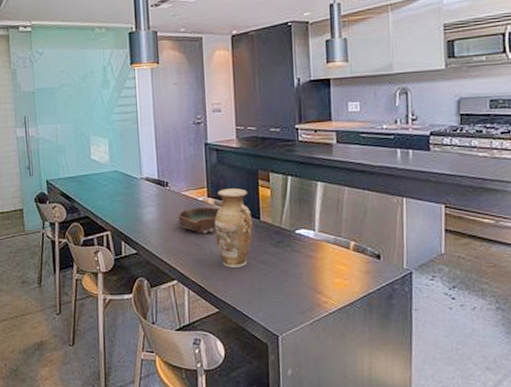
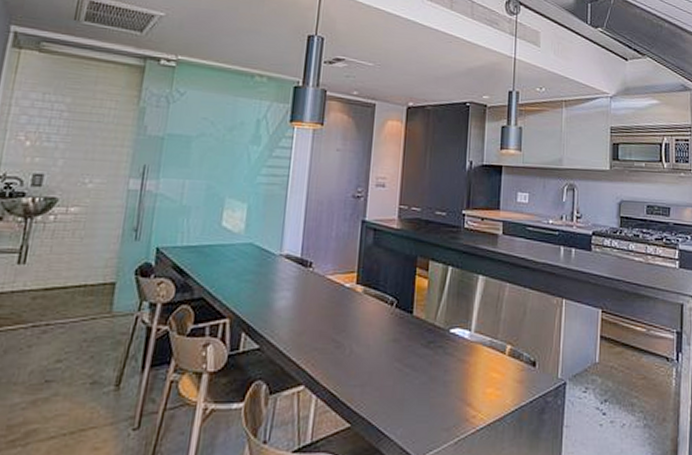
bowl: present [178,207,220,234] -> none [318,295,369,329]
vase: present [214,188,253,268] -> none [358,275,404,371]

